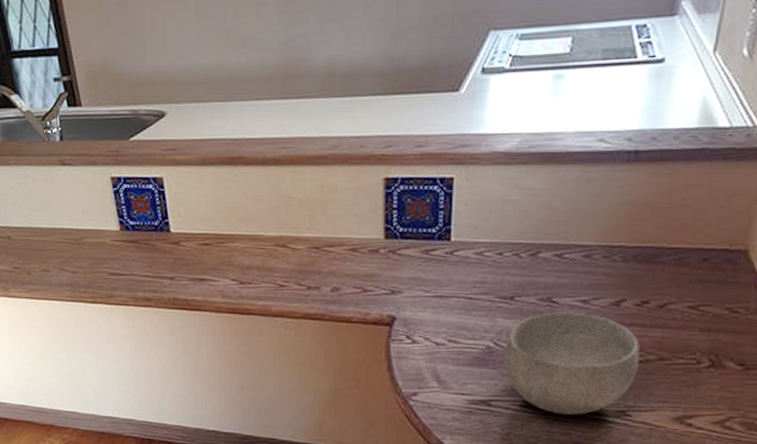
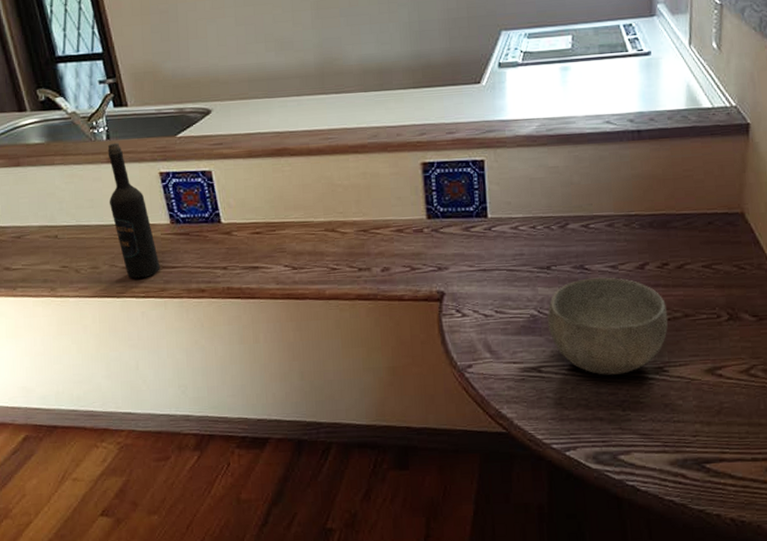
wine bottle: none [60,144,108,284] -> present [107,142,160,279]

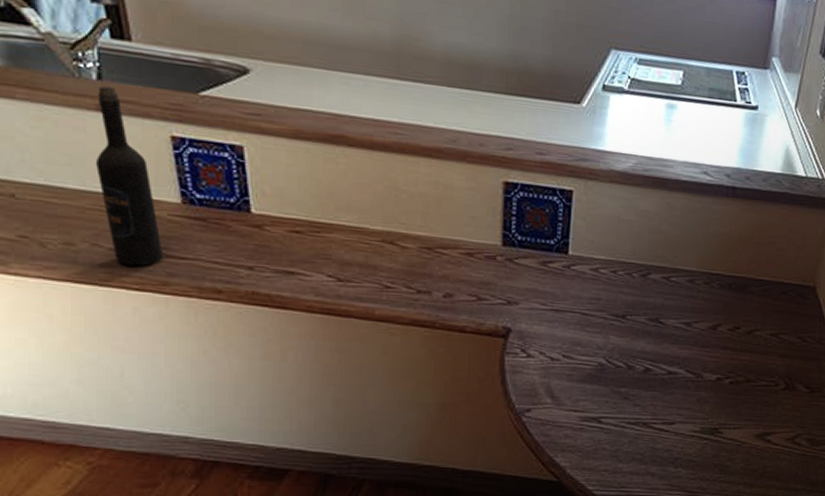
bowl: present [547,277,668,375] -> none [614,332,732,432]

